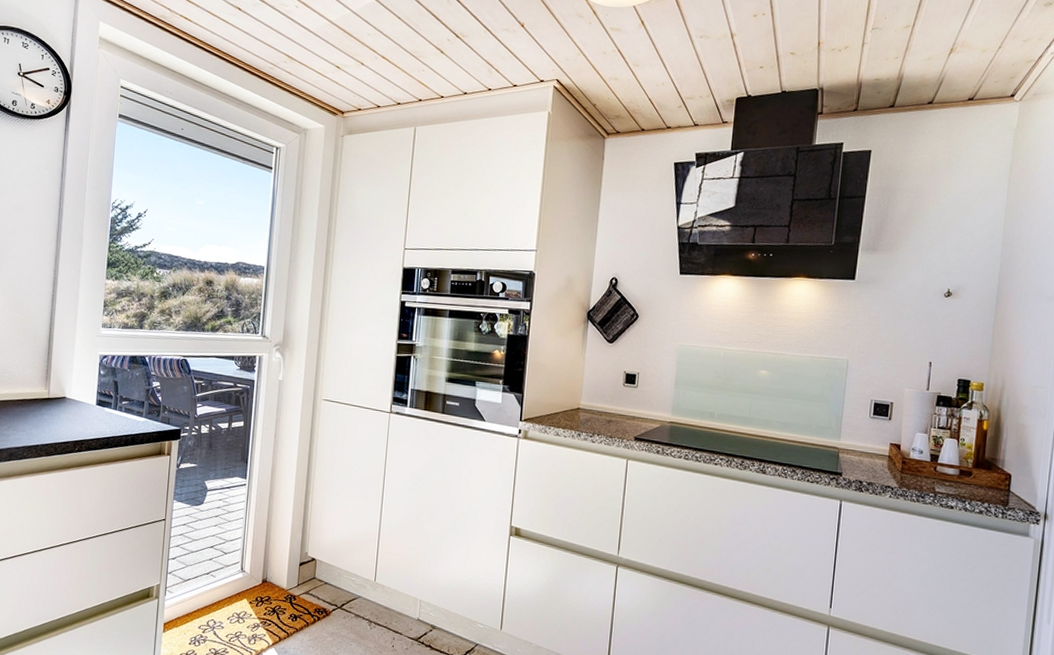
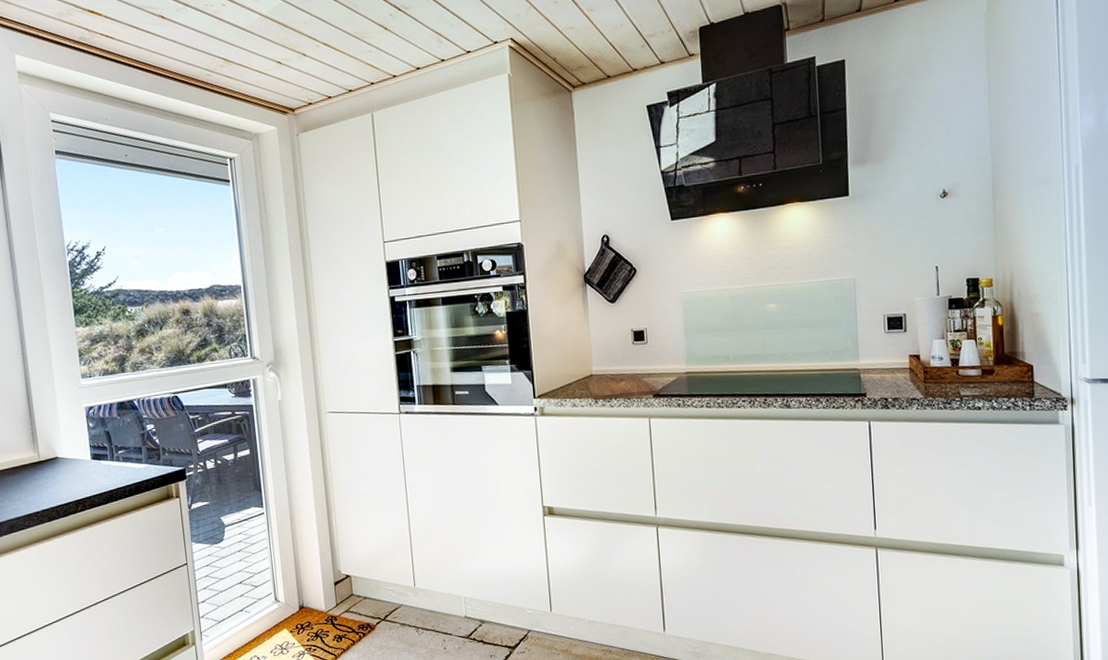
cutting board: none [572,412,642,439] -> present [586,375,661,401]

